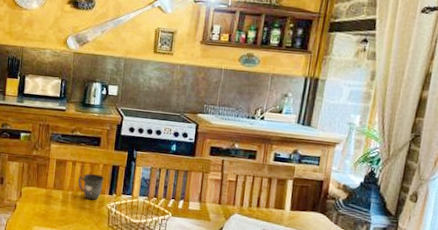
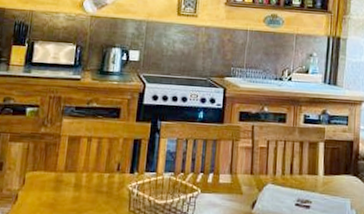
mug: present [78,173,105,200] -> none [94,150,125,182]

